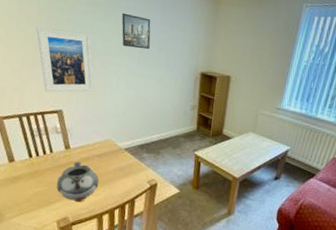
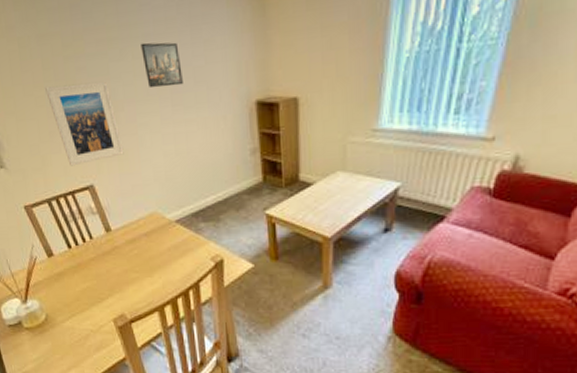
teapot: present [56,161,99,203] -> none [104,245,153,295]

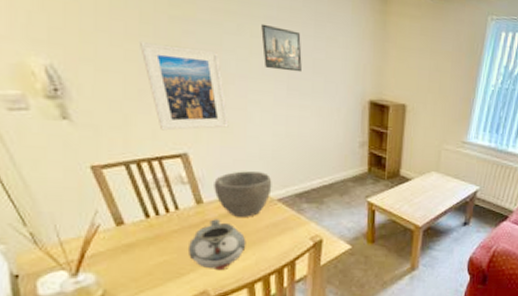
teapot: none [104,245,153,295] -> present [187,219,246,271]
bowl: none [118,195,169,242] -> present [214,171,272,217]

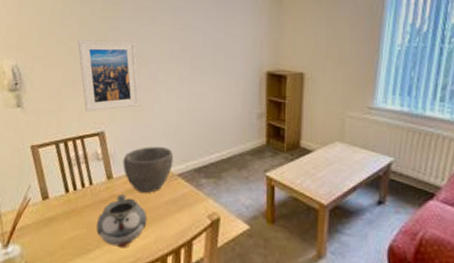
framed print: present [261,23,302,73] -> none [170,14,204,52]

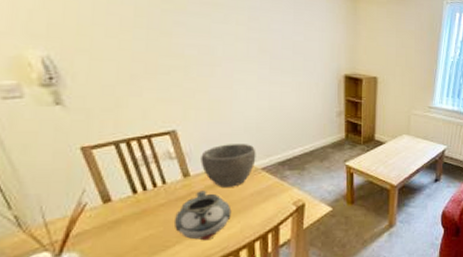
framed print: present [78,40,140,112] -> none [134,33,216,111]

